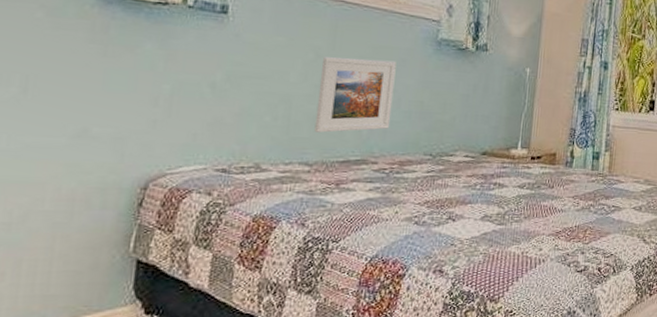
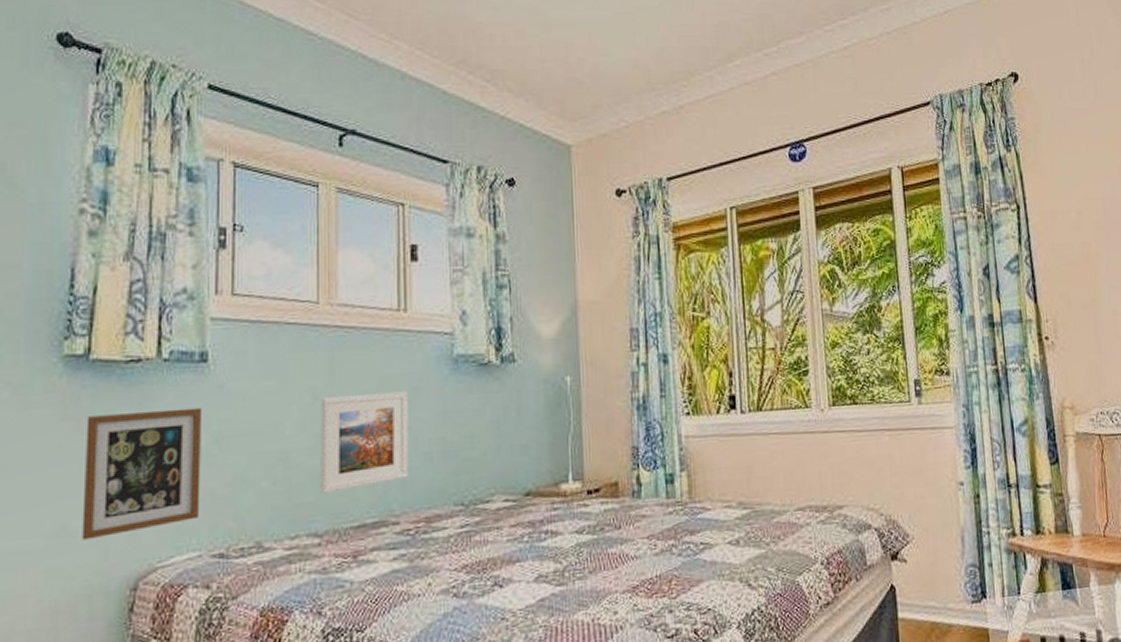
picture frame: none [100,43,218,145] -> present [82,407,201,540]

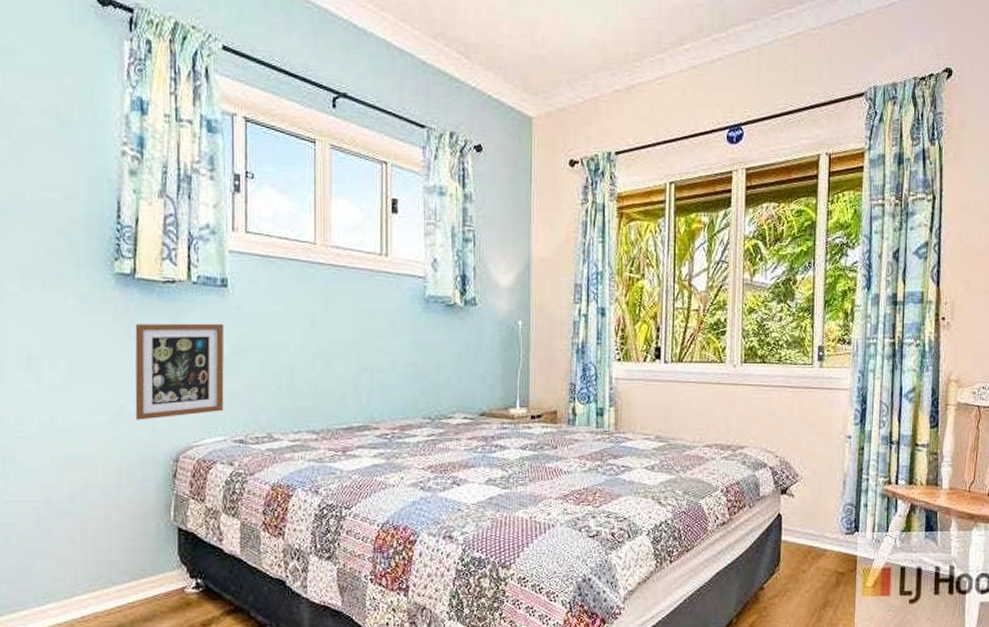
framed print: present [320,391,409,494] -> none [317,322,387,400]

